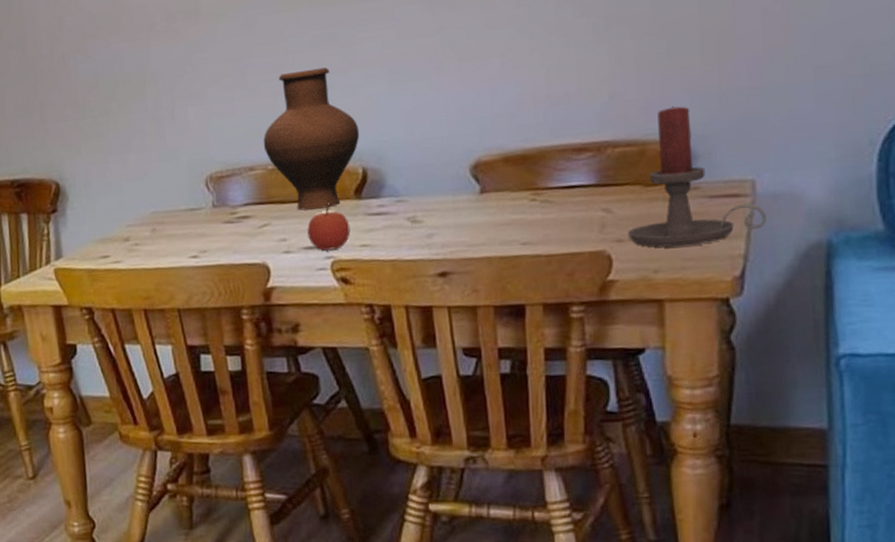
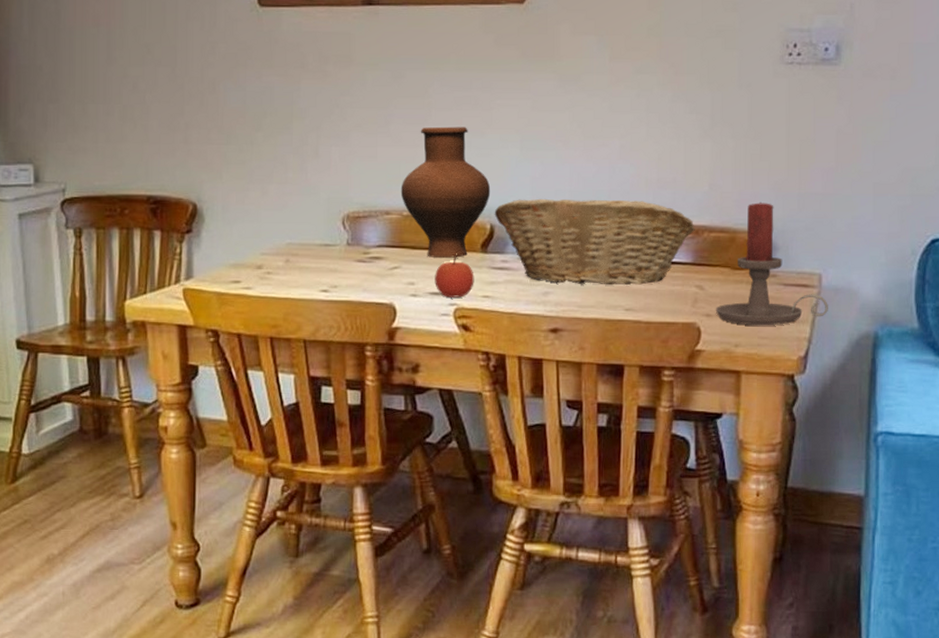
fruit basket: none [365,122,596,223] -> present [494,198,695,286]

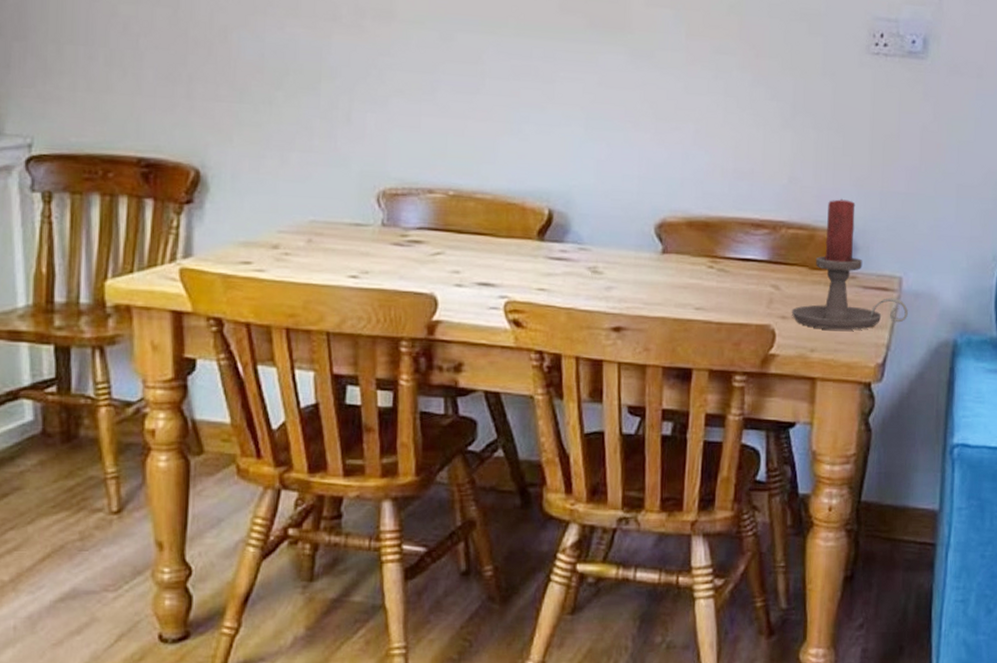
vase: present [400,126,491,258] -> none [446,97,550,245]
apple: present [435,253,474,298] -> none [483,240,529,290]
fruit basket: present [494,198,695,286] -> none [553,183,773,282]

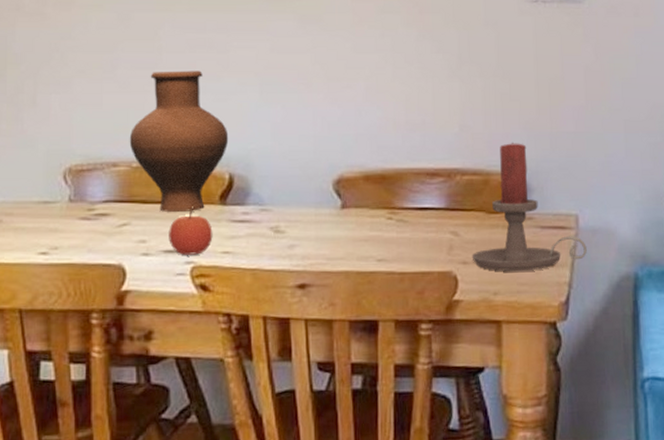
vase: none [446,97,550,245] -> present [129,71,229,212]
apple: none [483,240,529,290] -> present [169,206,213,255]

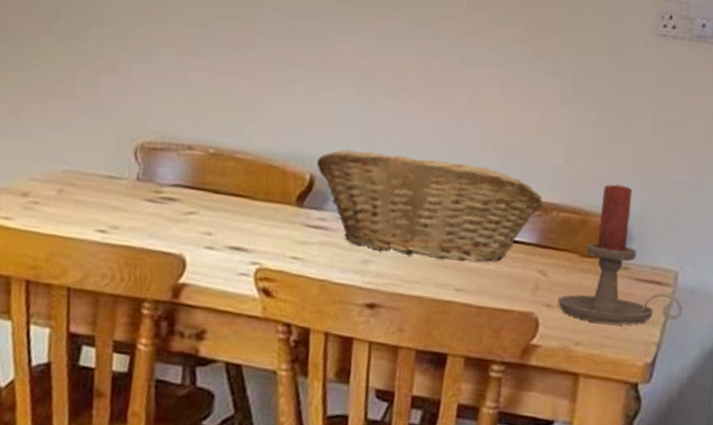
vase: present [129,71,229,212] -> none [208,54,316,209]
apple: present [169,206,213,255] -> none [236,204,285,256]
fruit basket: none [233,144,447,236] -> present [316,149,544,263]

